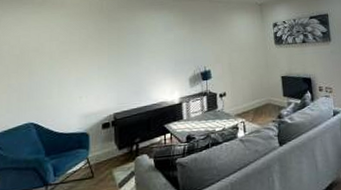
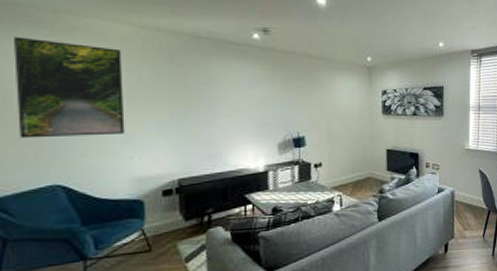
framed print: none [8,12,77,88] -> present [14,36,125,138]

